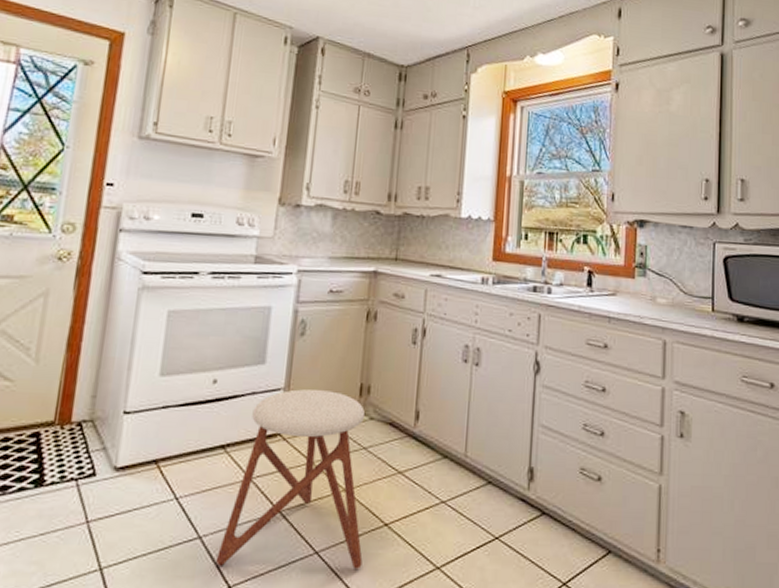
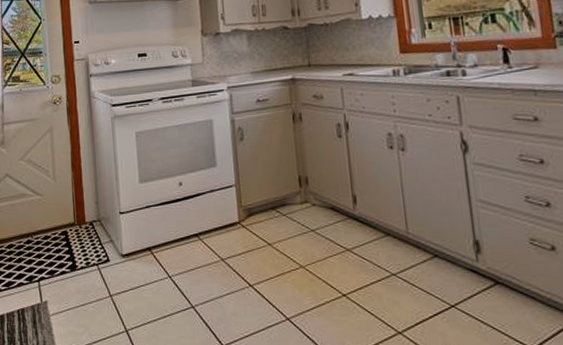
stool: present [215,388,366,569] -> none [208,183,330,333]

